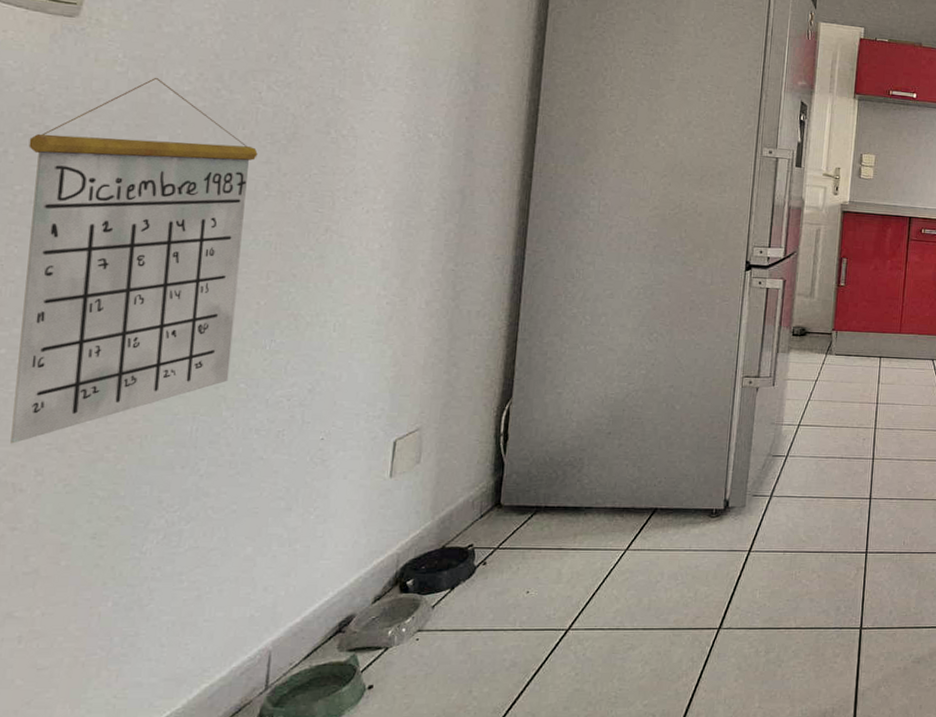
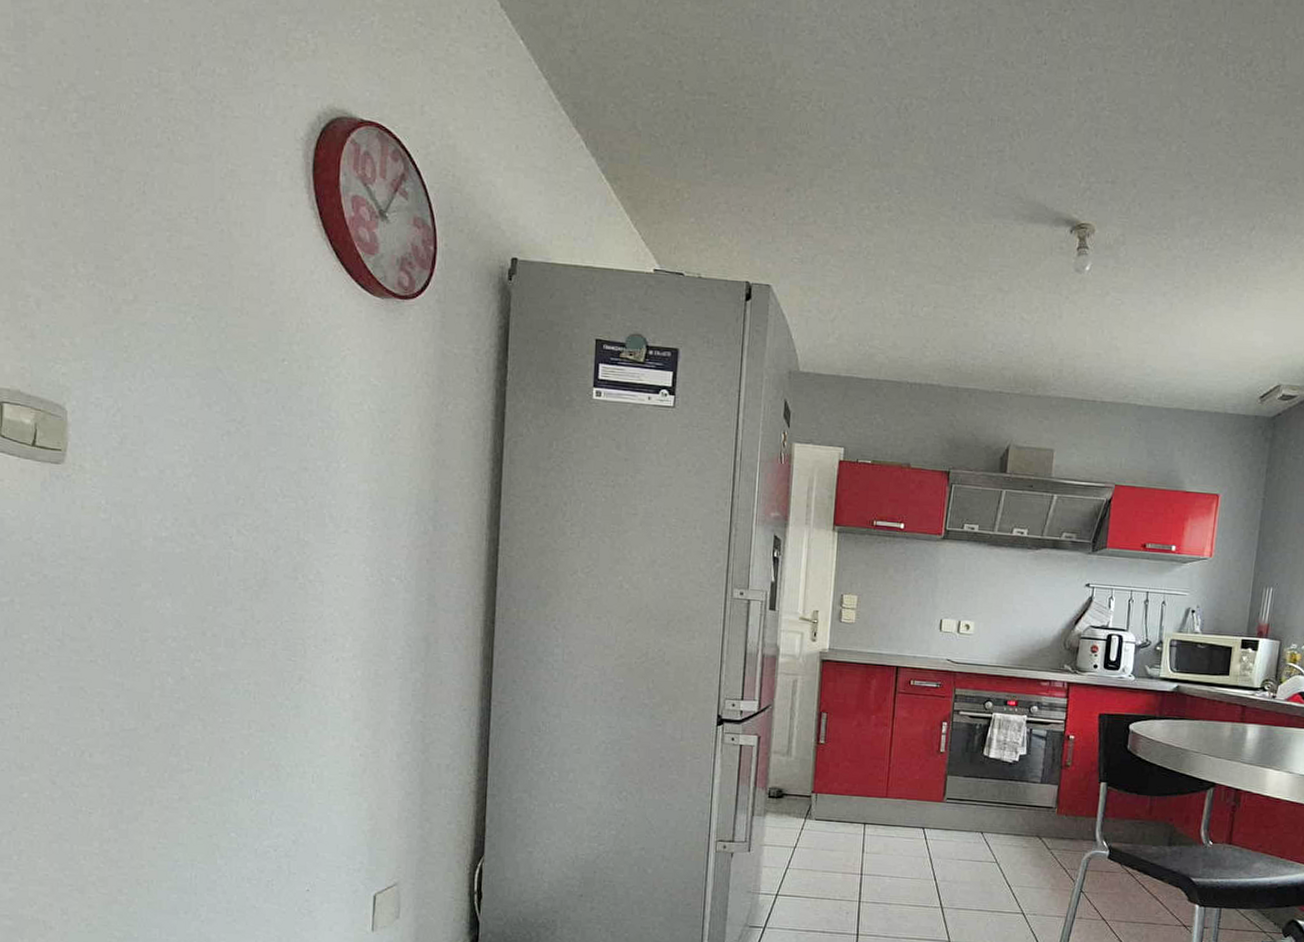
calendar: present [10,77,258,444] -> none [31,523,232,884]

